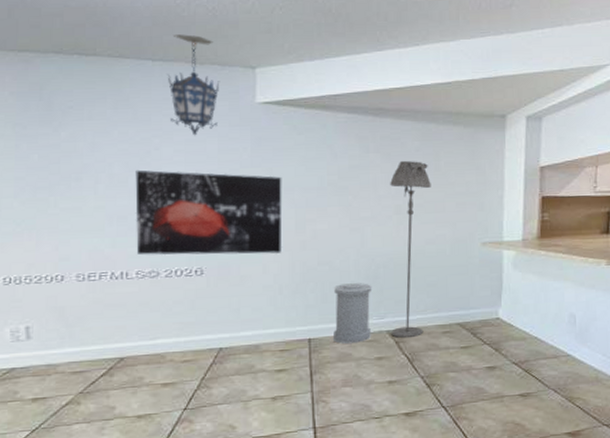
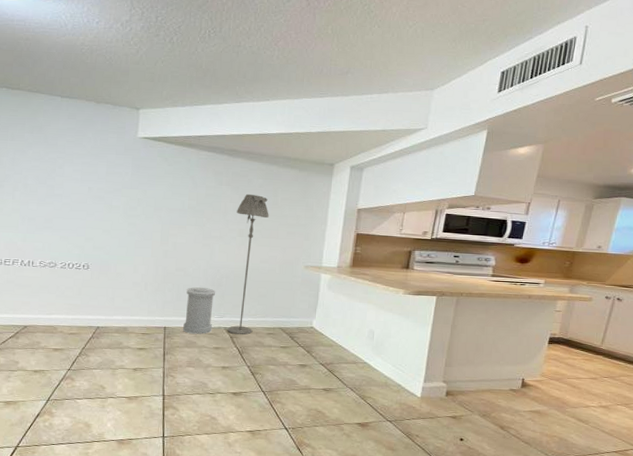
wall art: present [135,169,283,256] -> none [41,182,153,258]
hanging lantern: present [167,34,220,136] -> none [71,77,112,160]

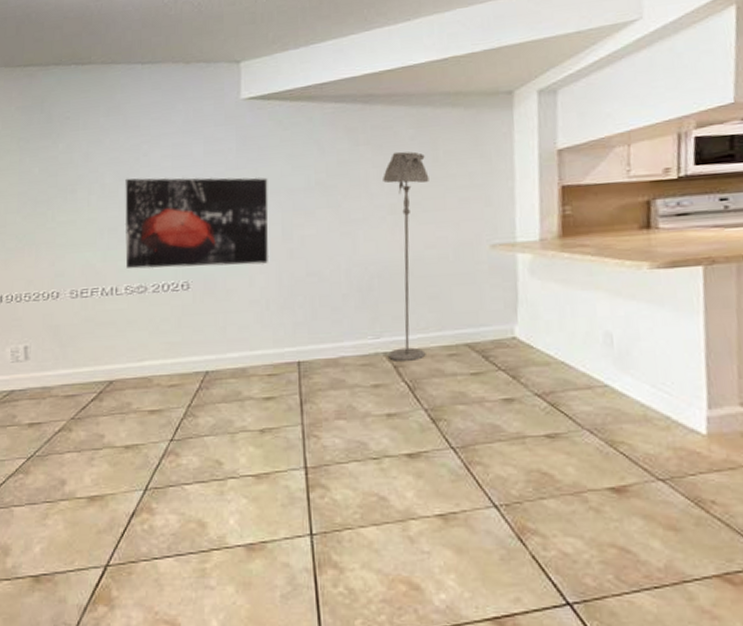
wall art: none [41,182,153,258] -> present [125,177,269,269]
trash can: present [182,287,216,334] -> none [323,296,366,368]

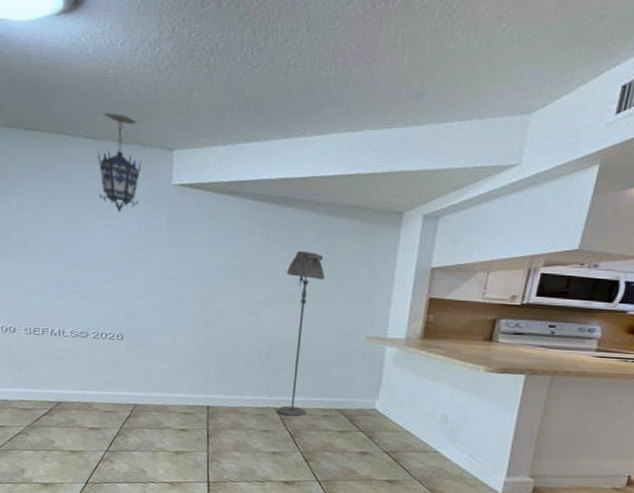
wall art: present [125,177,269,269] -> none [70,240,192,328]
hanging lantern: none [155,33,206,139] -> present [97,113,142,213]

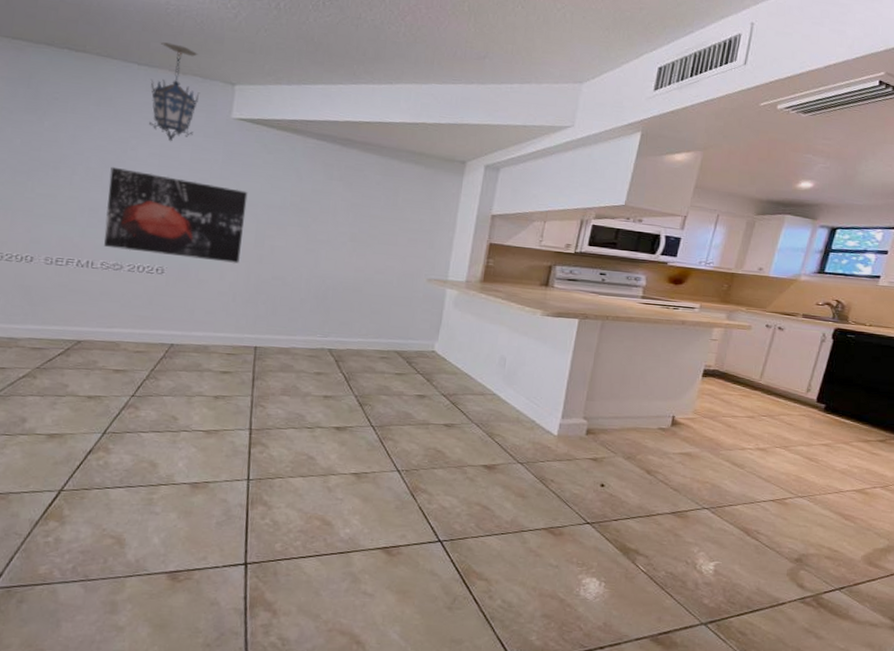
wall art: none [70,240,192,328] -> present [104,166,248,263]
floor lamp: present [278,250,325,417] -> none [332,191,387,359]

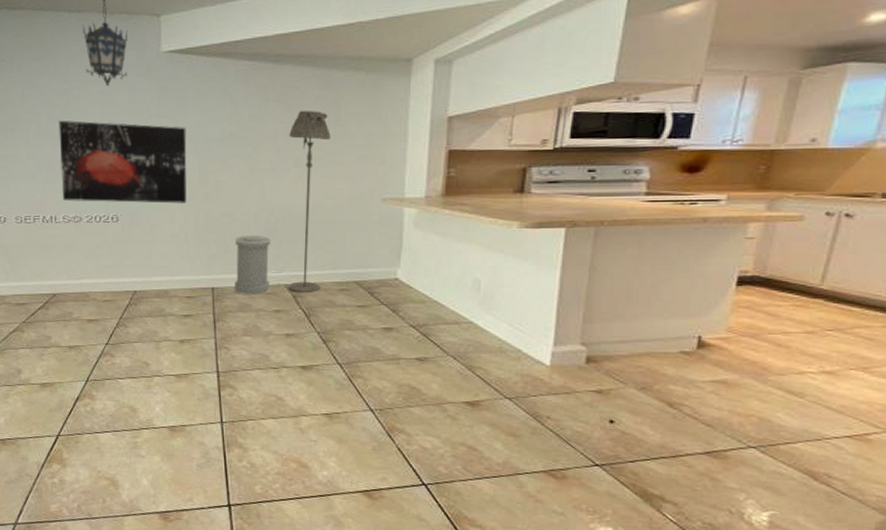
trash can: none [277,300,320,357] -> present [234,236,271,294]
floor lamp: none [332,191,387,359] -> present [289,110,331,294]

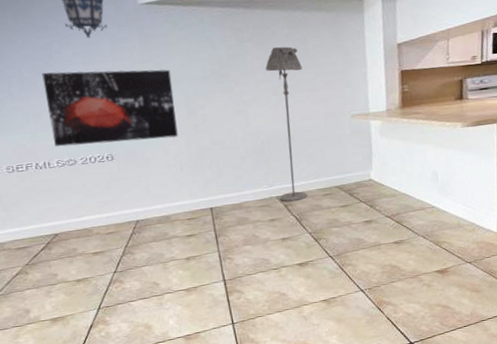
trash can: present [234,236,271,294] -> none [227,157,263,210]

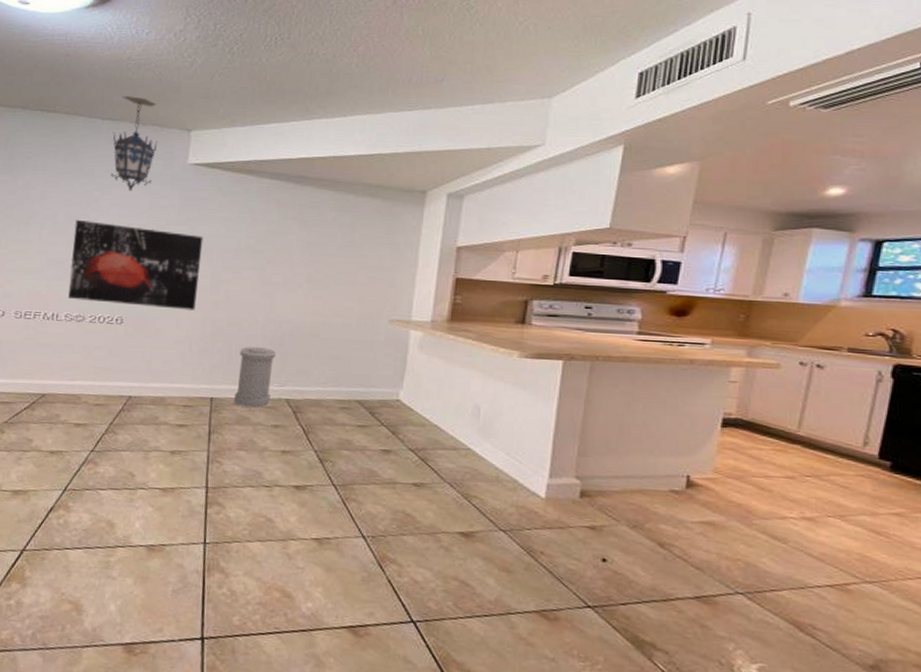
trash can: none [227,157,263,210] -> present [233,347,277,408]
floor lamp: present [265,46,308,202] -> none [290,229,344,410]

